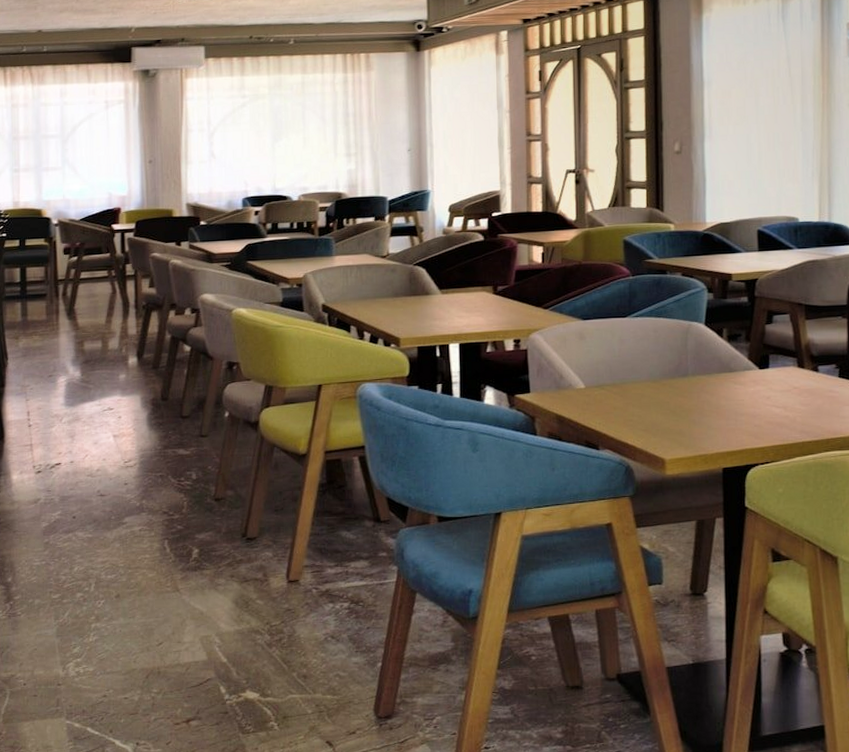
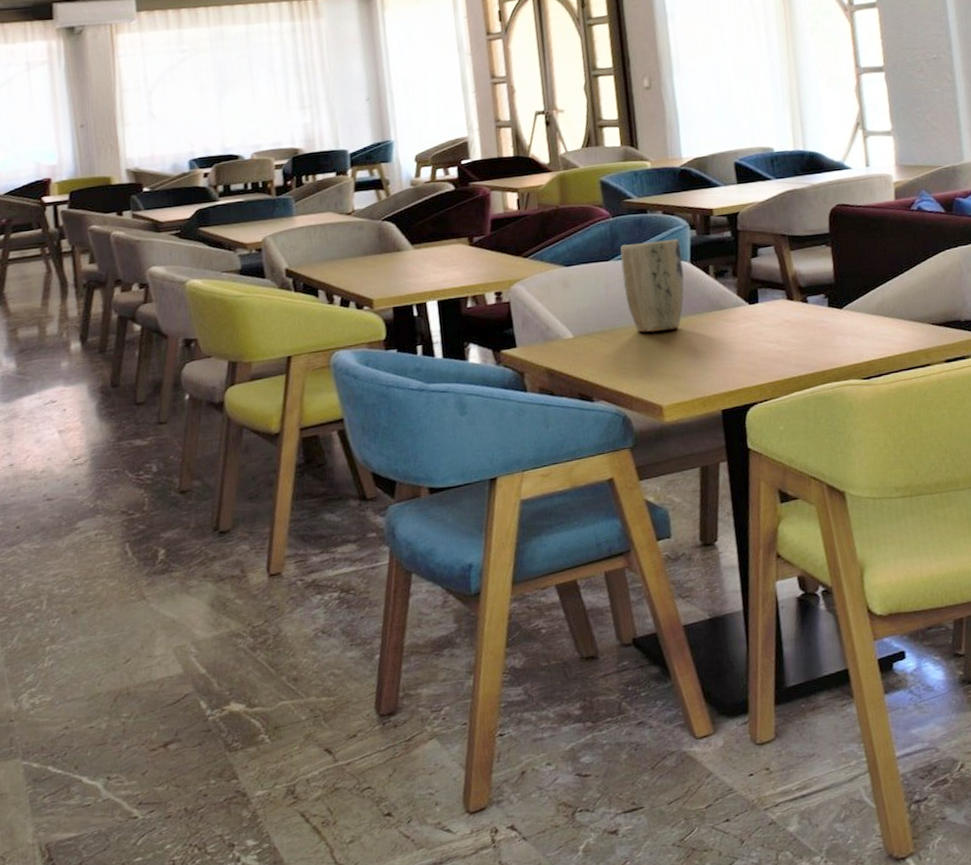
plant pot: none [637,300,698,389] -> present [620,238,684,333]

